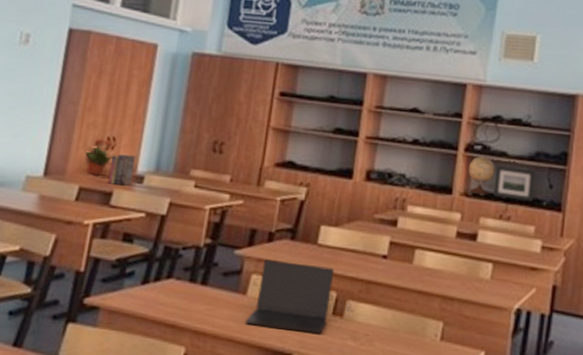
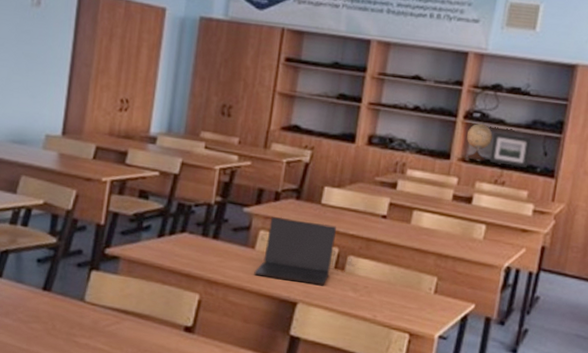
potted plant: present [84,139,117,177] -> none [99,101,131,137]
books: present [108,154,136,187] -> none [123,115,149,147]

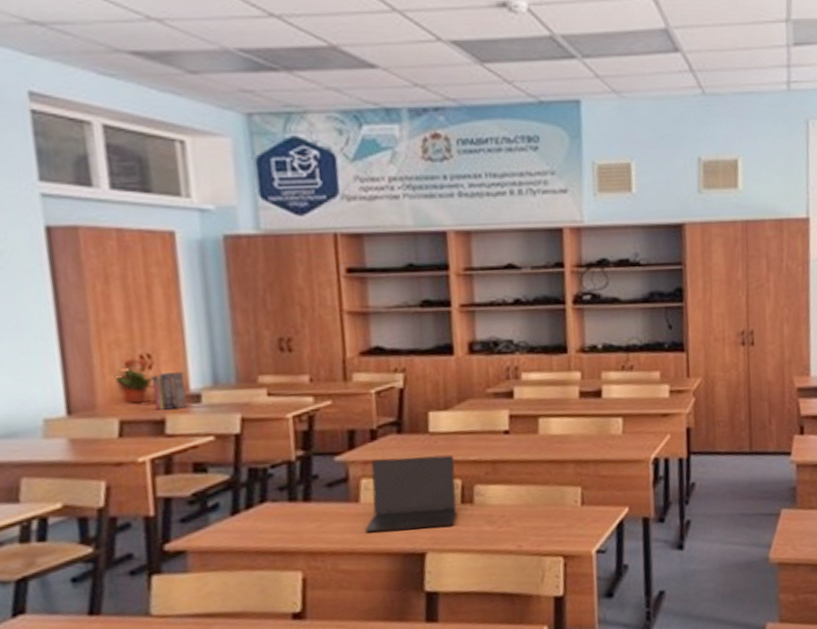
potted plant: none [99,101,131,137] -> present [113,358,159,404]
books: none [123,115,149,147] -> present [151,371,187,411]
globe: present [466,122,493,161] -> none [580,304,610,349]
picture frame: present [489,133,532,169] -> none [610,312,653,348]

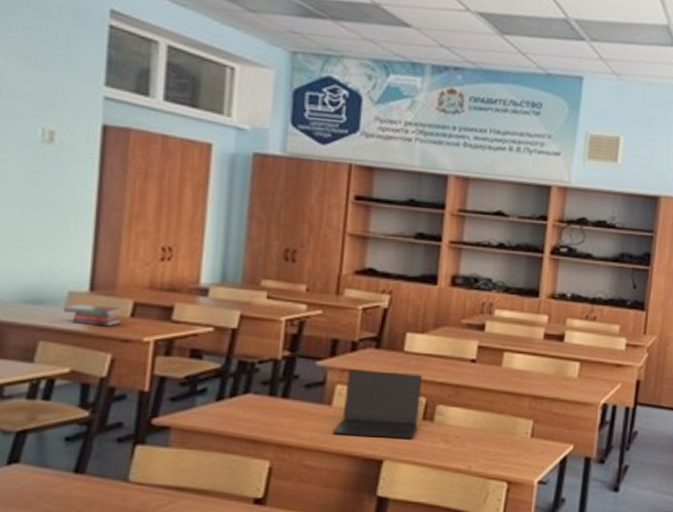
books: none [41,429,109,454] -> present [64,304,121,327]
potted plant: present [113,358,159,404] -> none [136,249,175,290]
books: present [151,371,187,411] -> none [167,265,198,300]

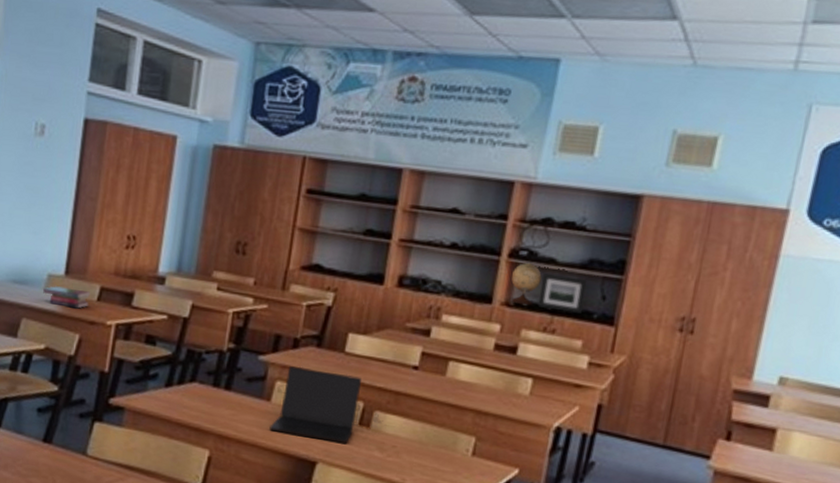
globe: none [554,257,581,297] -> present [511,261,542,306]
picture frame: none [579,268,620,303] -> present [537,273,588,315]

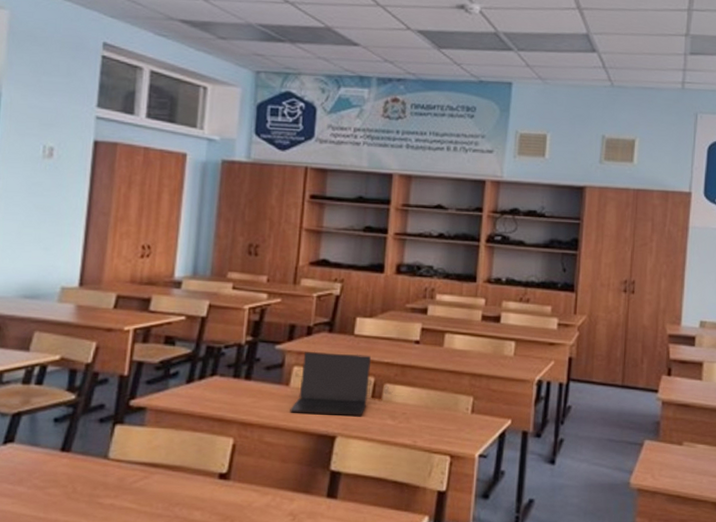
books: present [43,286,90,309] -> none [56,298,106,318]
globe: present [511,261,542,306] -> none [490,244,514,281]
picture frame: present [537,273,588,315] -> none [513,254,550,285]

